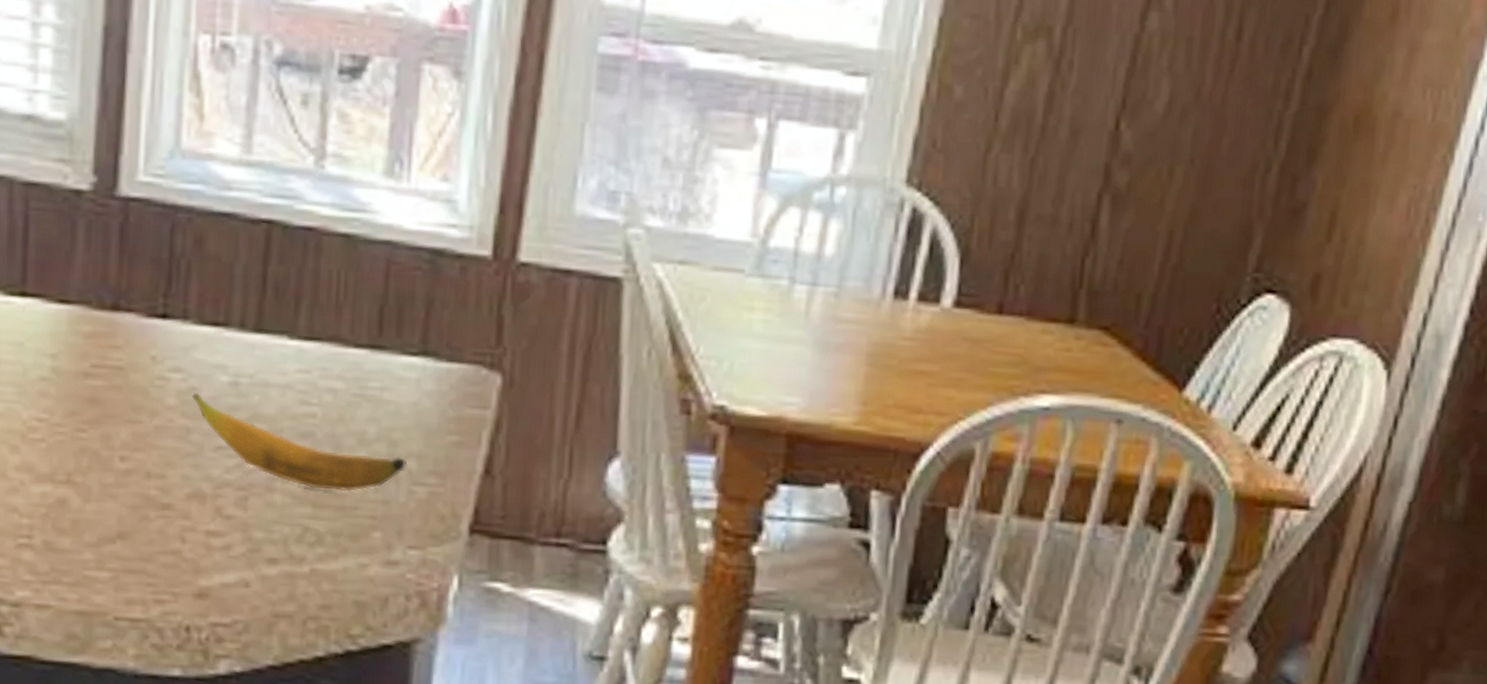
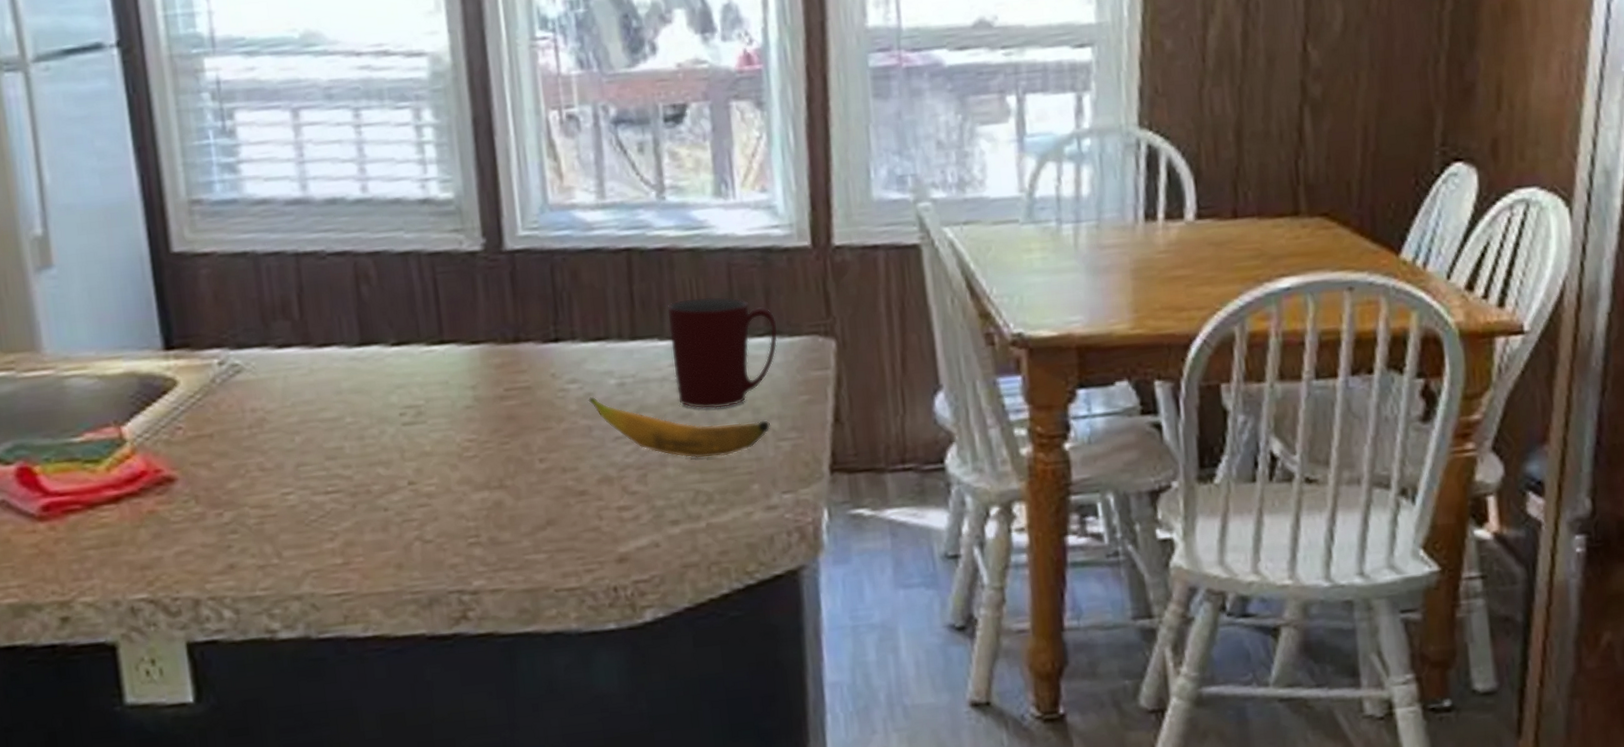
mug: none [300,294,435,434] -> present [667,296,778,409]

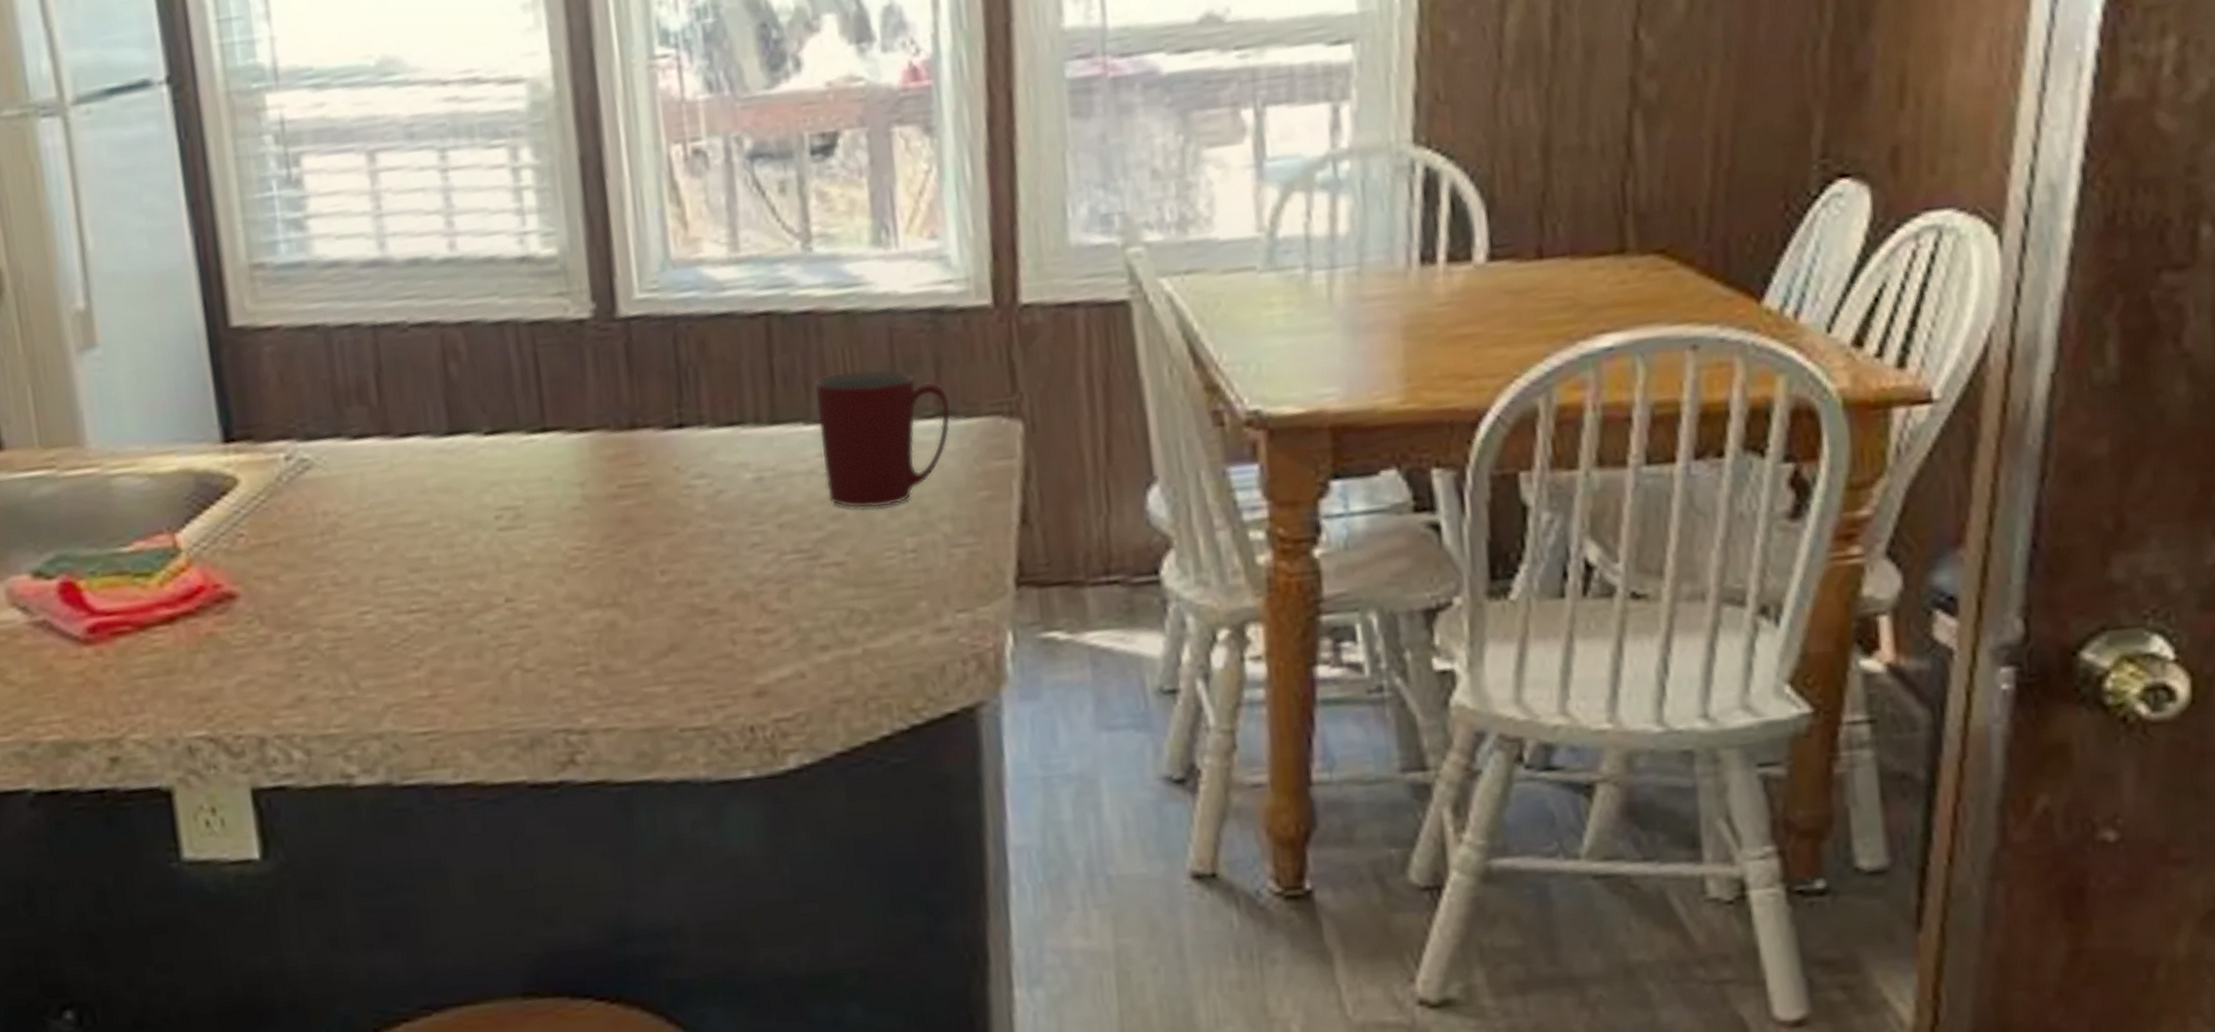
banana: present [588,396,770,458] -> none [718,494,941,569]

